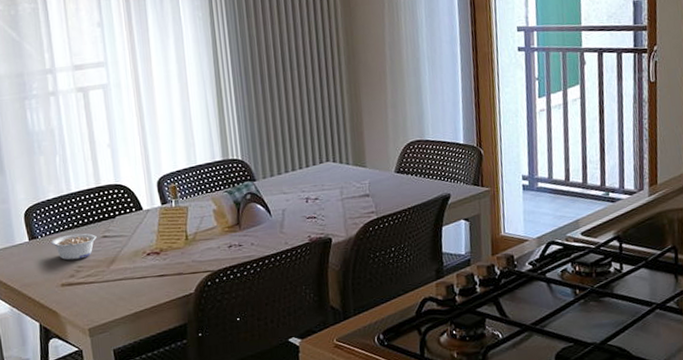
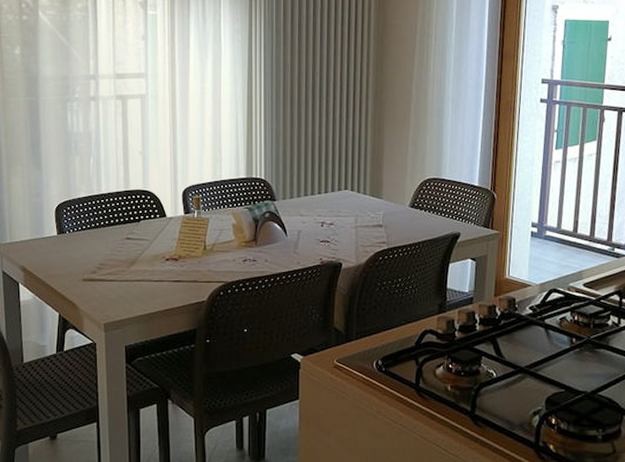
legume: present [51,233,97,260] -> none [78,233,121,257]

